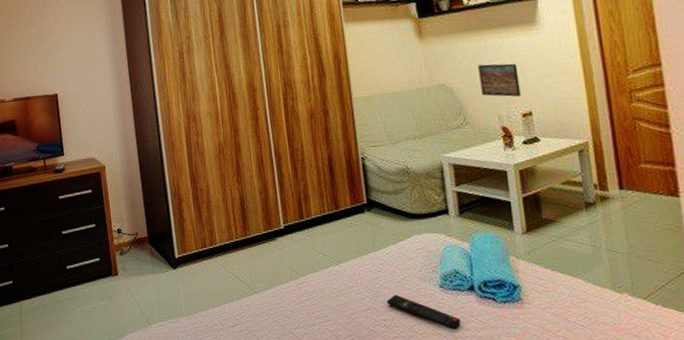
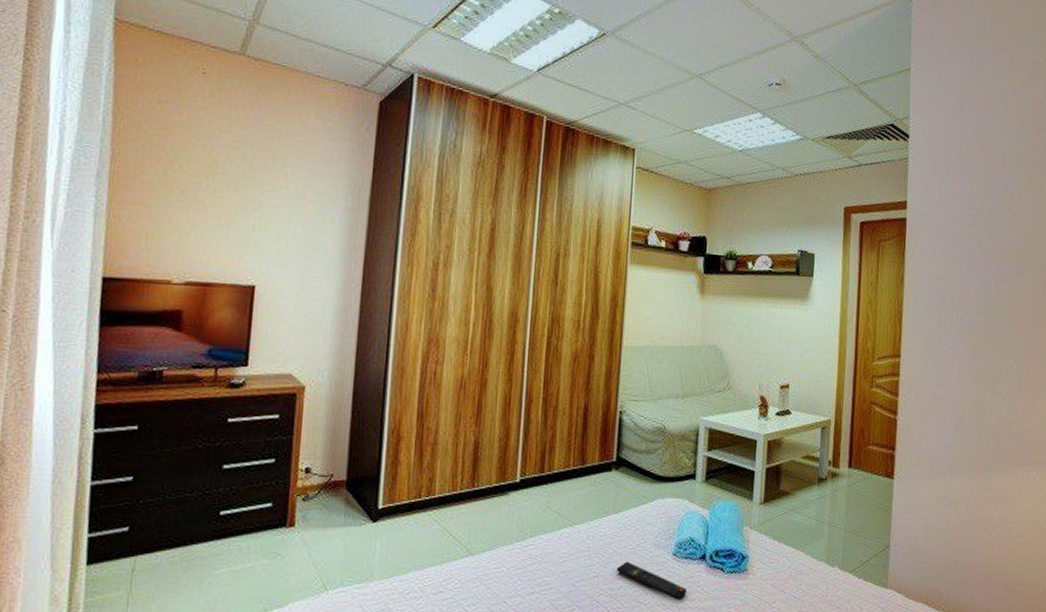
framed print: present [478,63,521,97] -> none [748,331,785,369]

